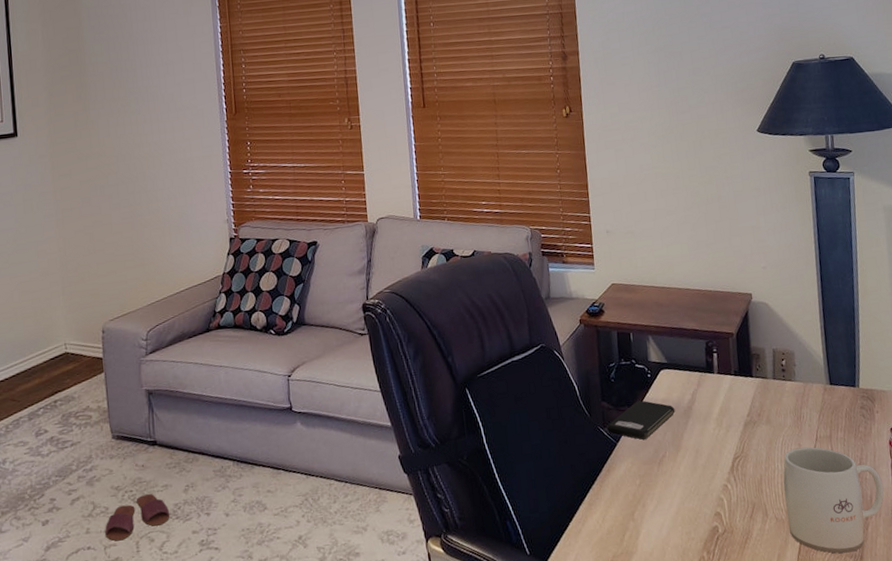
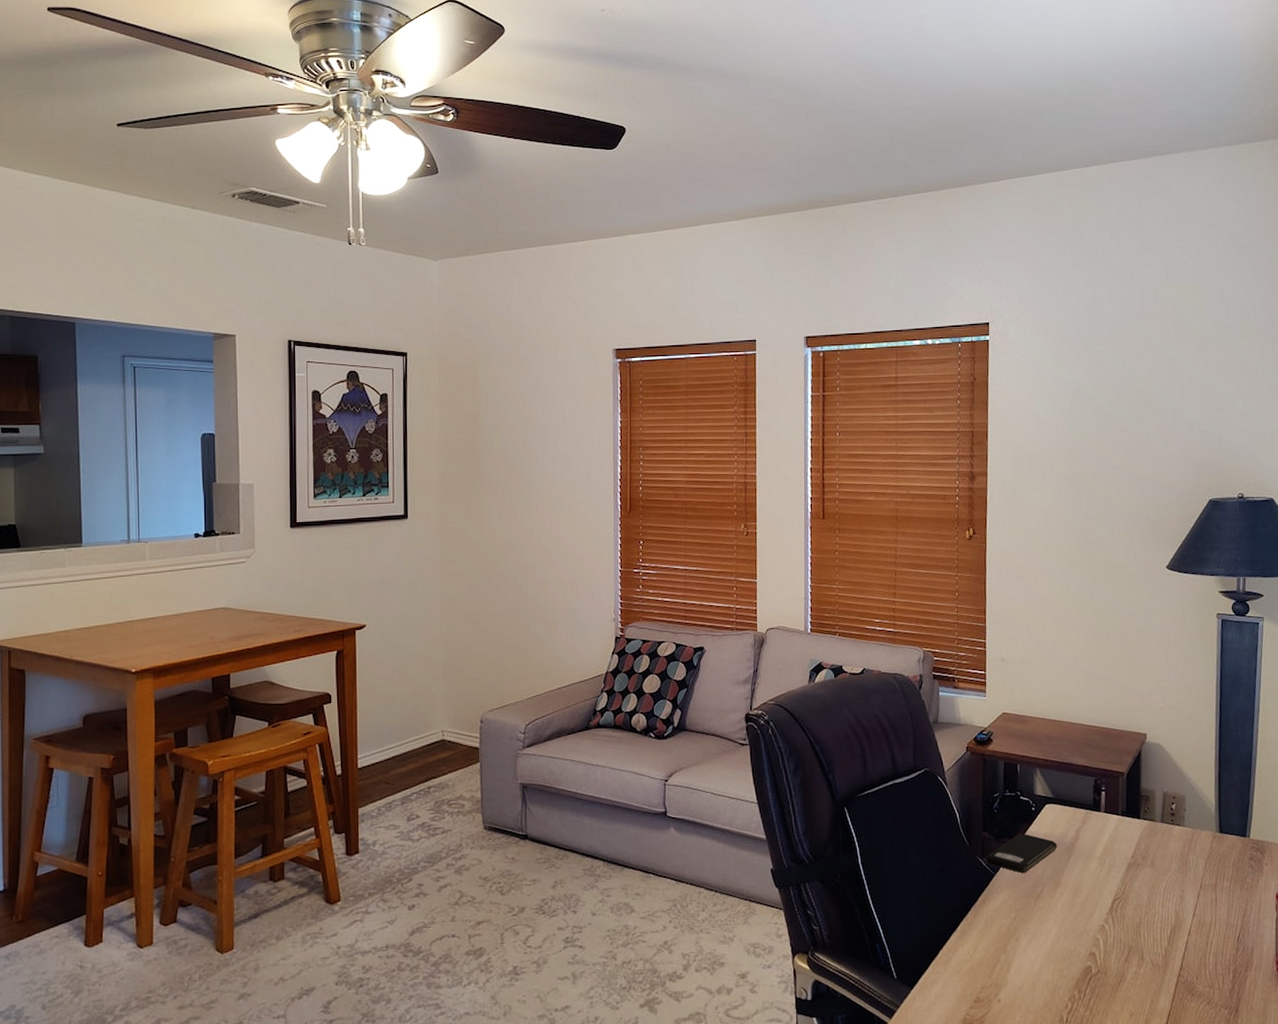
slippers: present [105,494,170,541] -> none [471,887,537,931]
mug: present [783,447,884,554] -> none [1162,894,1266,1004]

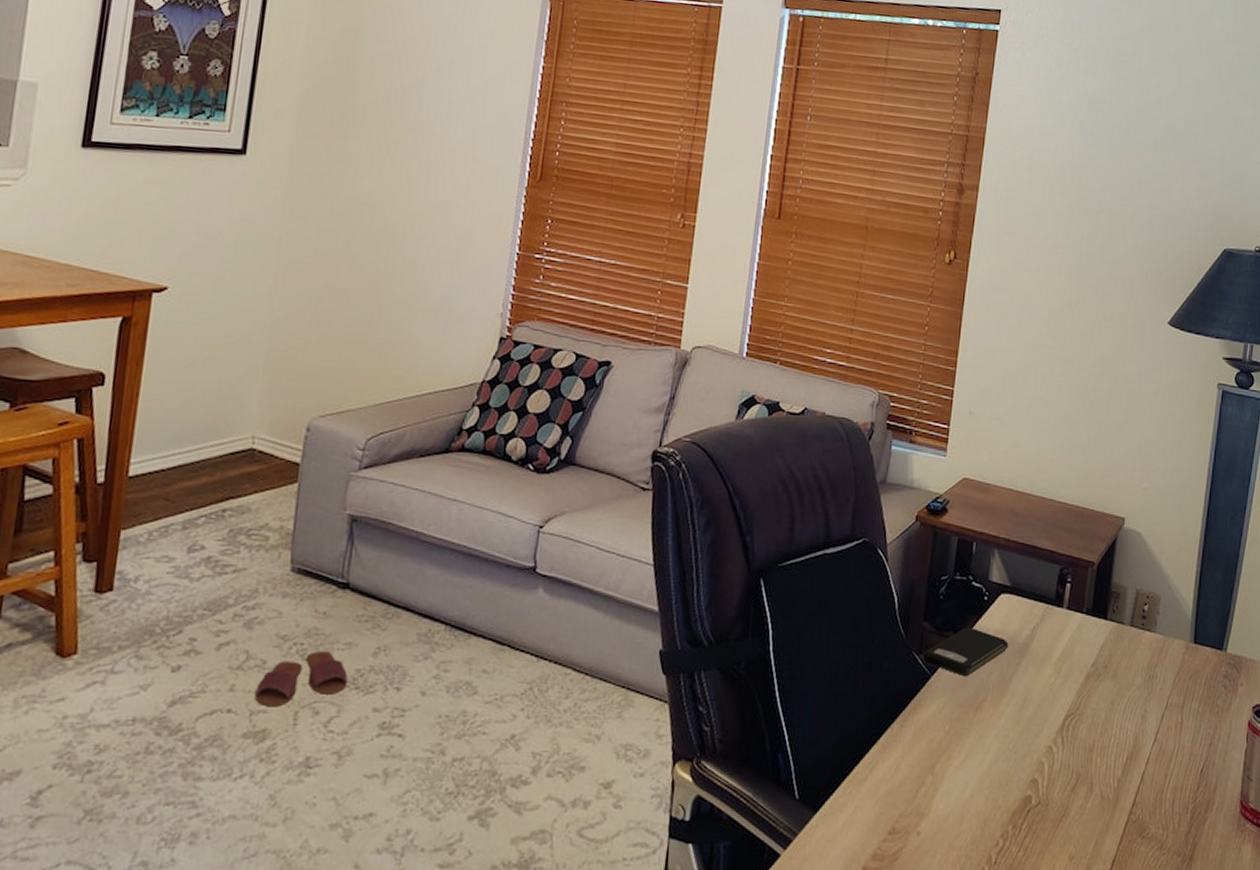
slippers: none [471,887,537,931] -> present [255,652,348,707]

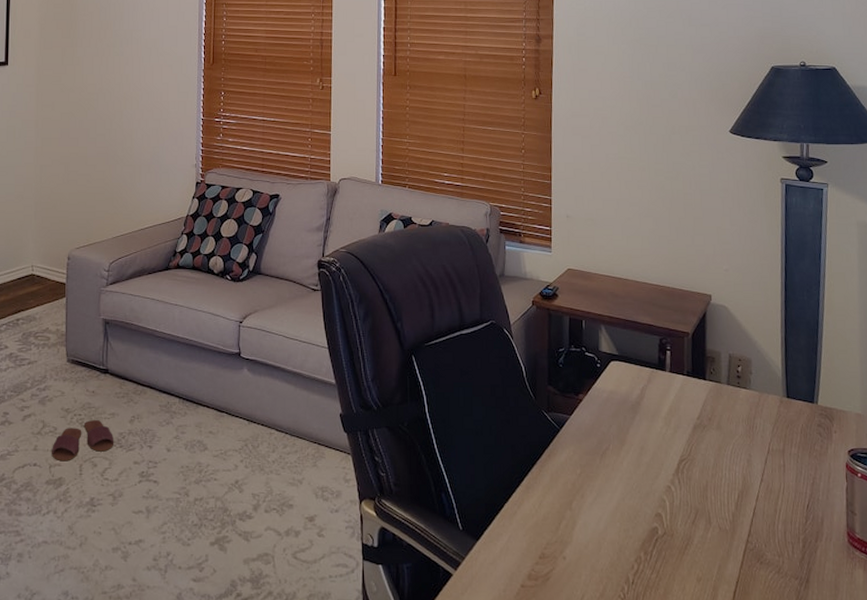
phone: present [922,627,1009,676] -> none [550,389,623,429]

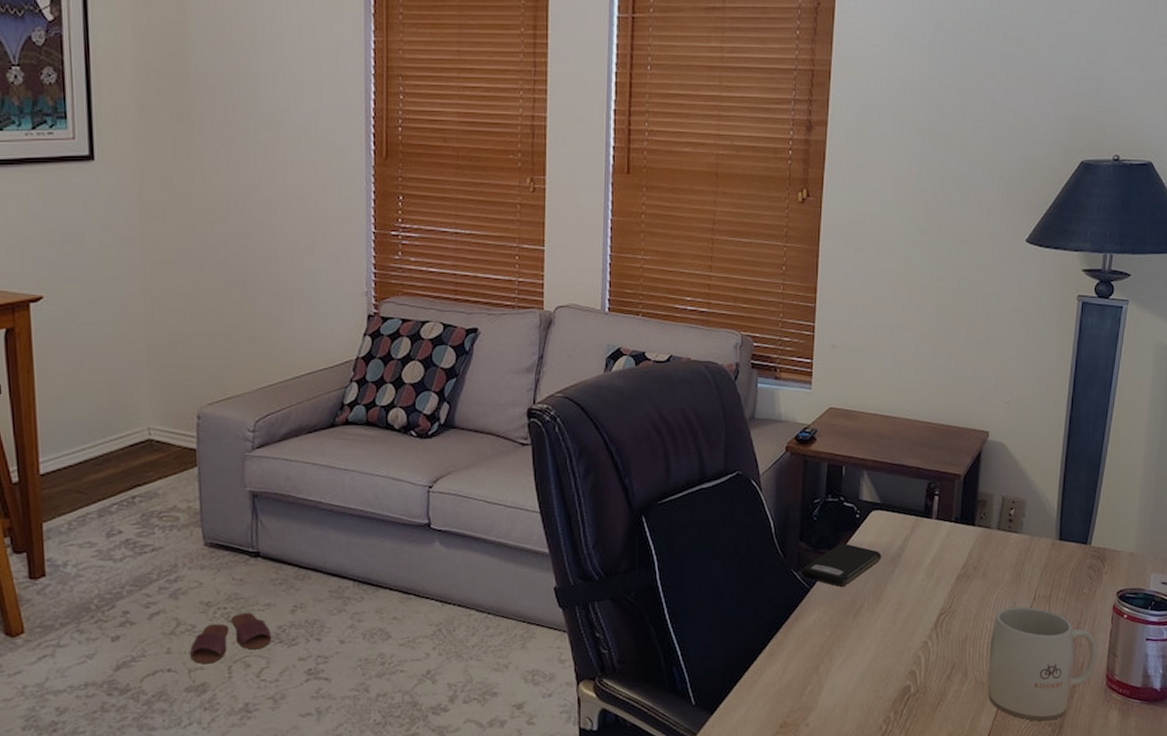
phone: none [550,389,623,429] -> present [800,543,882,587]
mug: none [729,458,837,574] -> present [988,606,1098,722]

